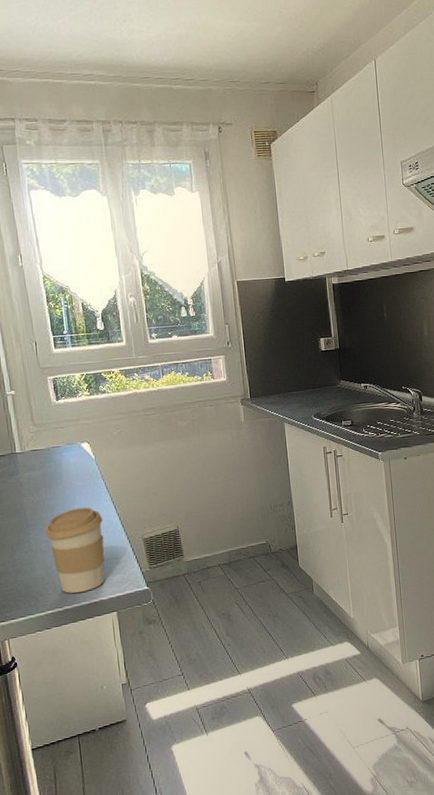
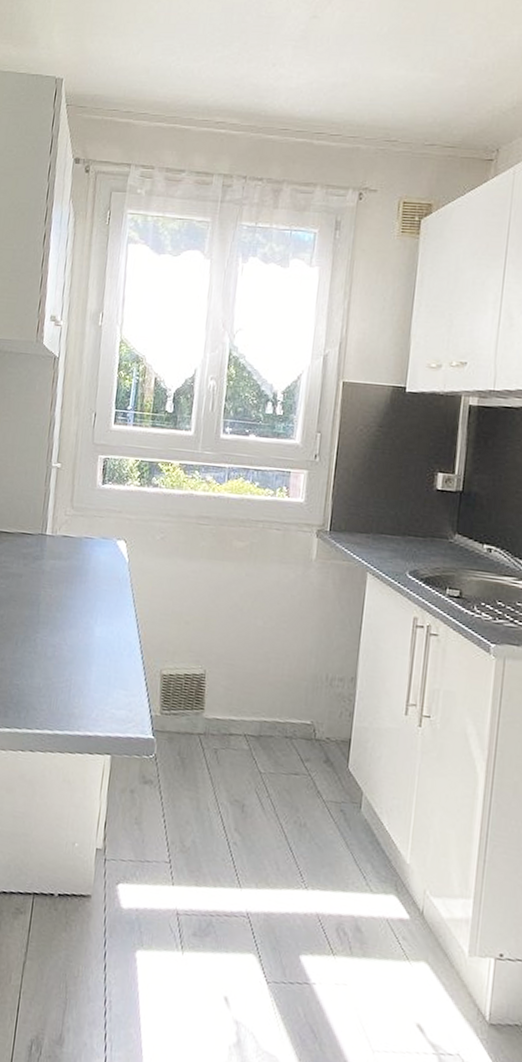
coffee cup: present [45,506,105,594] -> none [54,615,121,720]

